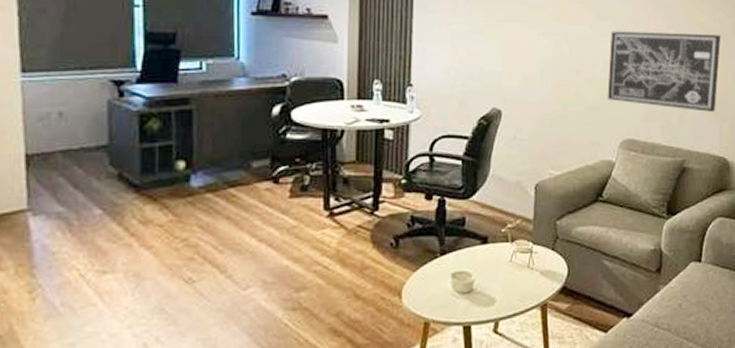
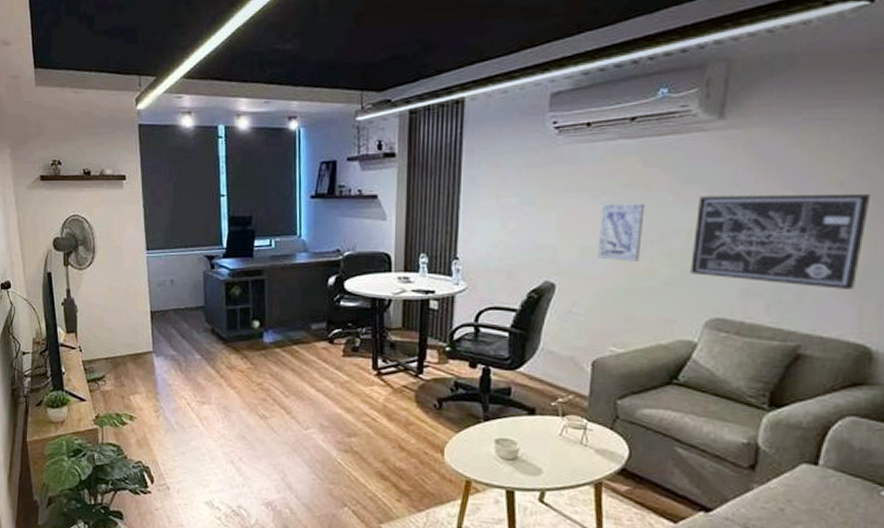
wall art: none [535,34,572,89] -> present [597,203,645,262]

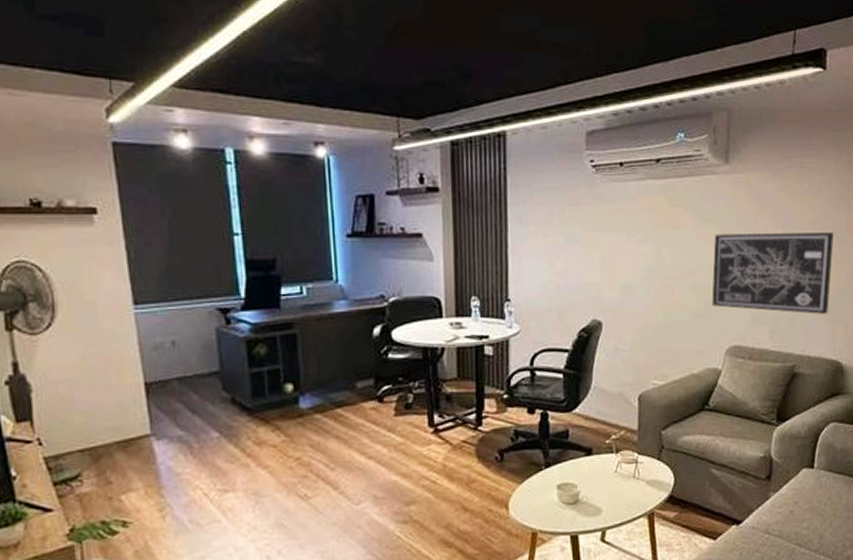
wall art: present [597,203,645,262] -> none [636,241,673,297]

